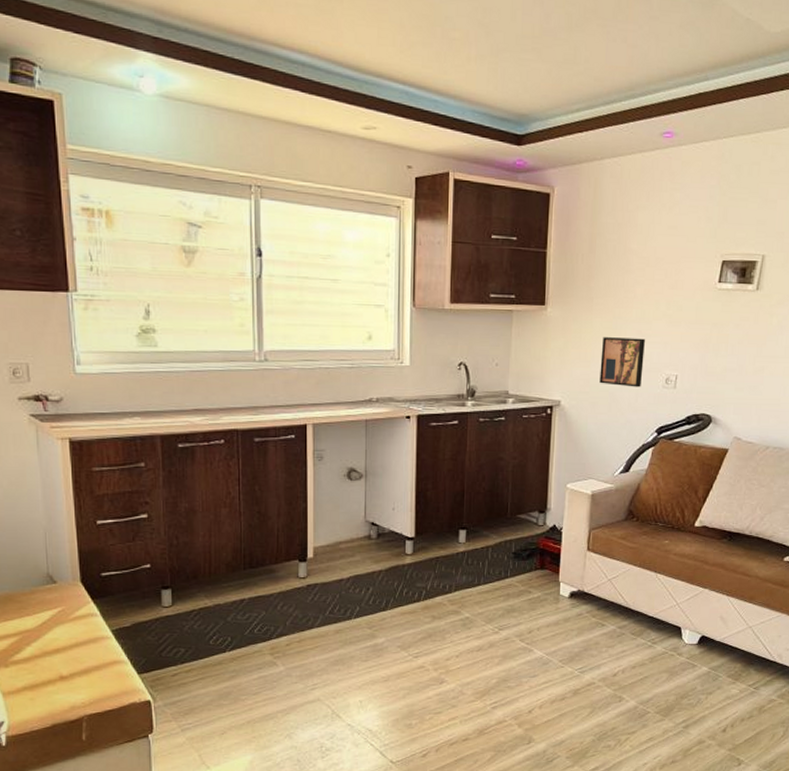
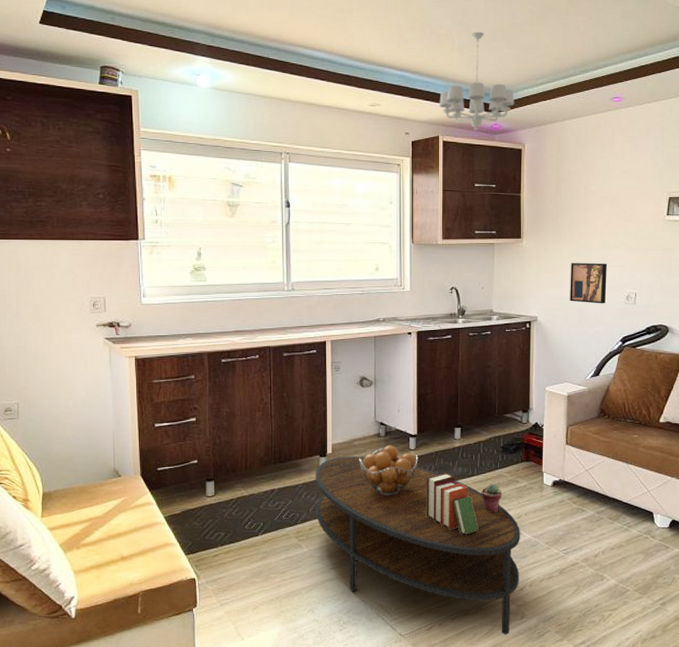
coffee table: none [293,562,531,761] -> present [315,456,520,635]
fruit basket: none [346,549,416,607] -> present [359,445,418,495]
books: none [423,581,484,651] -> present [426,472,479,534]
chandelier: none [450,37,544,168] -> present [439,31,515,131]
potted succulent: none [487,594,512,627] -> present [481,484,502,513]

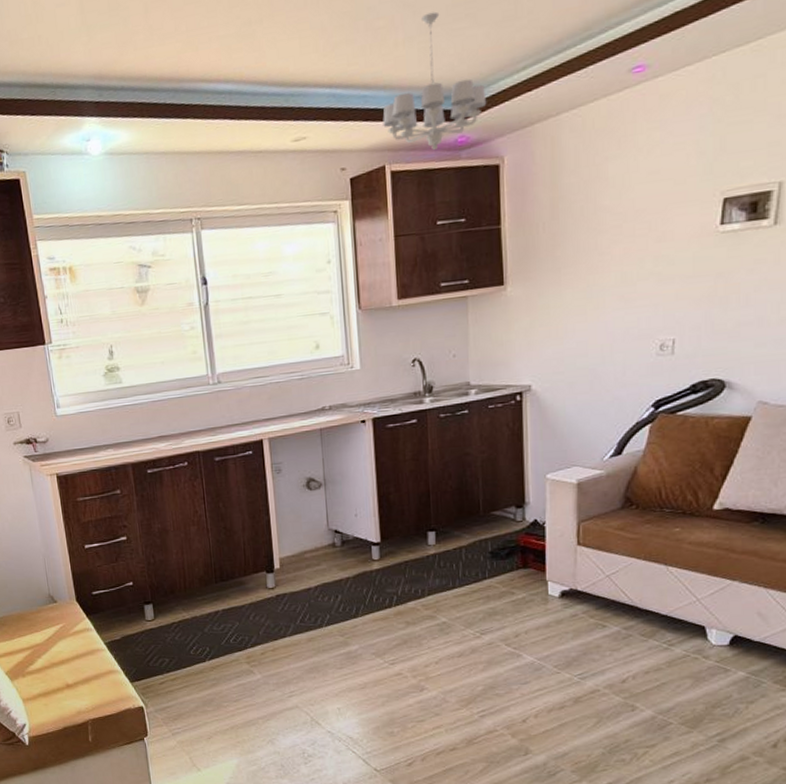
coffee table: present [315,456,520,635] -> none [262,570,521,773]
fruit basket: present [359,445,418,495] -> none [312,556,384,614]
books: present [426,472,479,534] -> none [396,585,465,657]
potted succulent: present [481,484,502,513] -> none [465,597,494,631]
wall art: present [570,263,607,304] -> none [575,303,630,361]

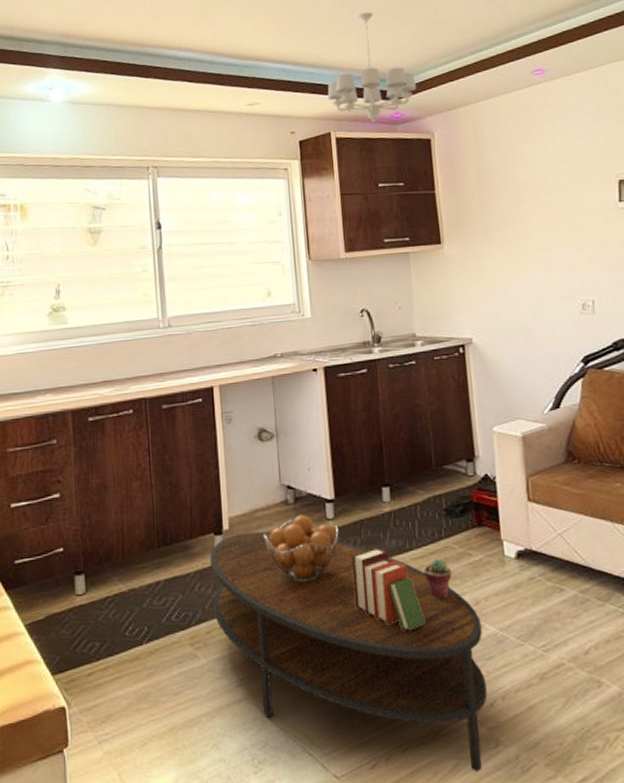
coffee table: none [262,570,521,773] -> present [209,531,487,772]
fruit basket: none [312,556,384,614] -> present [264,514,339,582]
books: none [396,585,465,657] -> present [352,547,426,630]
potted succulent: none [465,597,494,631] -> present [423,559,452,599]

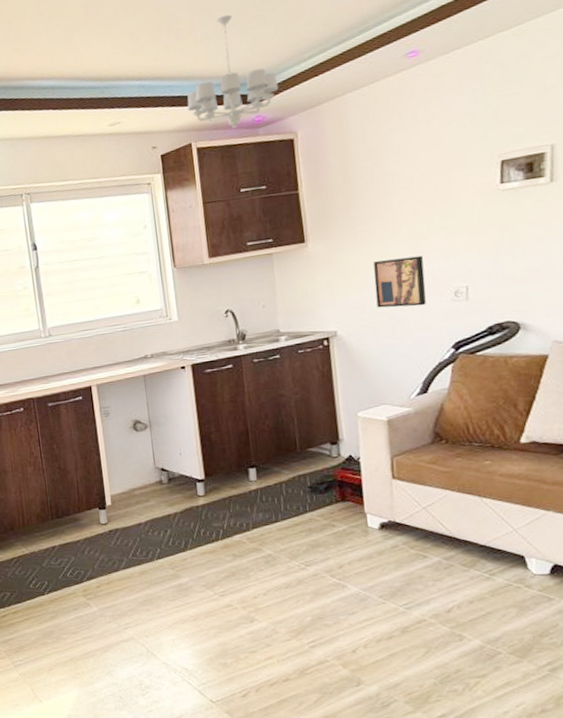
coffee table: present [209,531,487,772] -> none [96,506,350,704]
fruit basket: present [264,514,339,582] -> none [142,492,210,548]
books: present [352,547,426,630] -> none [222,519,291,588]
potted succulent: present [423,559,452,599] -> none [289,529,316,563]
wall art: none [506,266,556,317] -> present [373,255,426,308]

